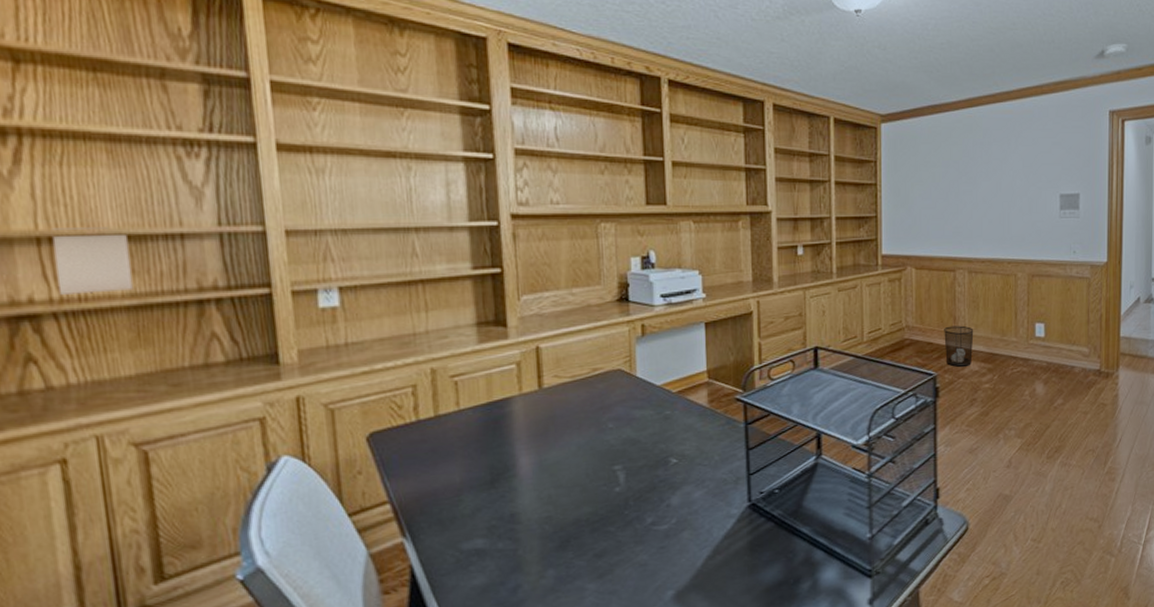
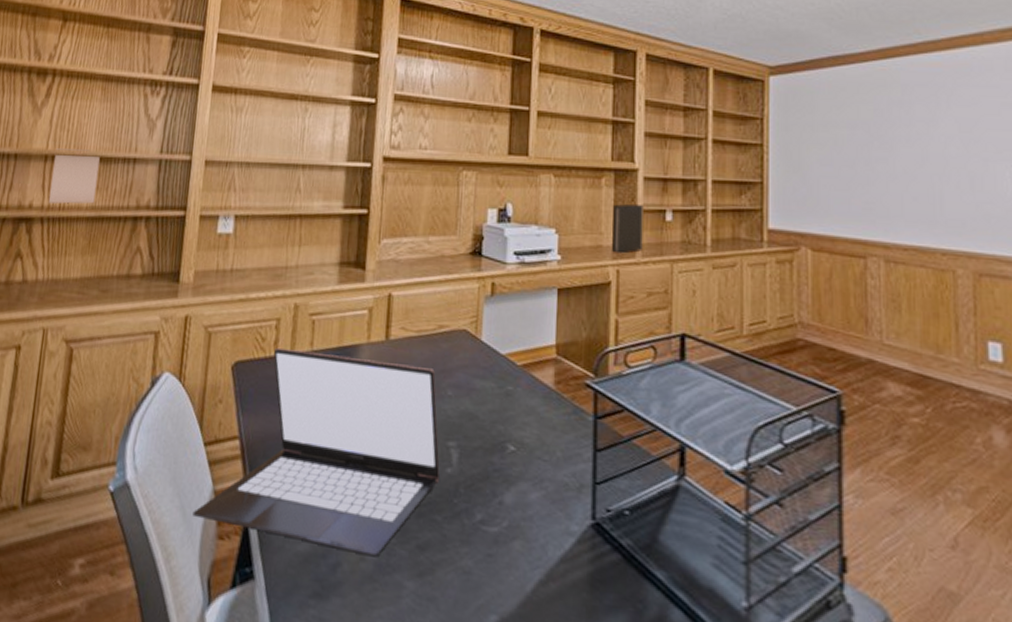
laptop: none [348,407,609,582] -> present [193,347,440,557]
binder: none [751,242,779,287] -> present [612,203,643,254]
waste bin: present [944,325,974,367] -> none [851,329,895,388]

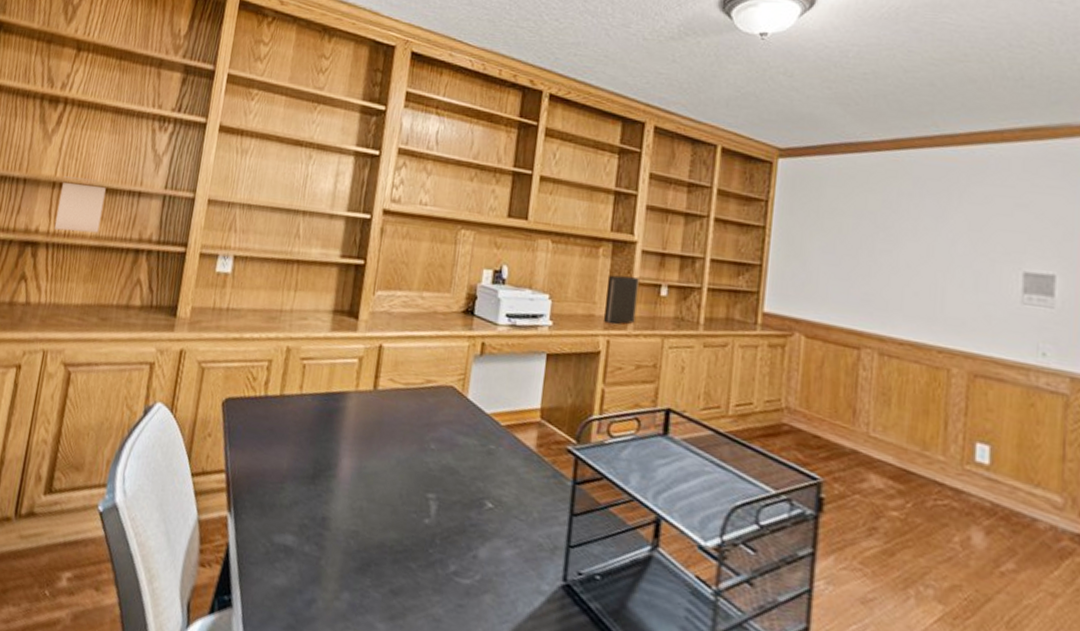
laptop: present [193,347,440,557] -> none [177,387,420,597]

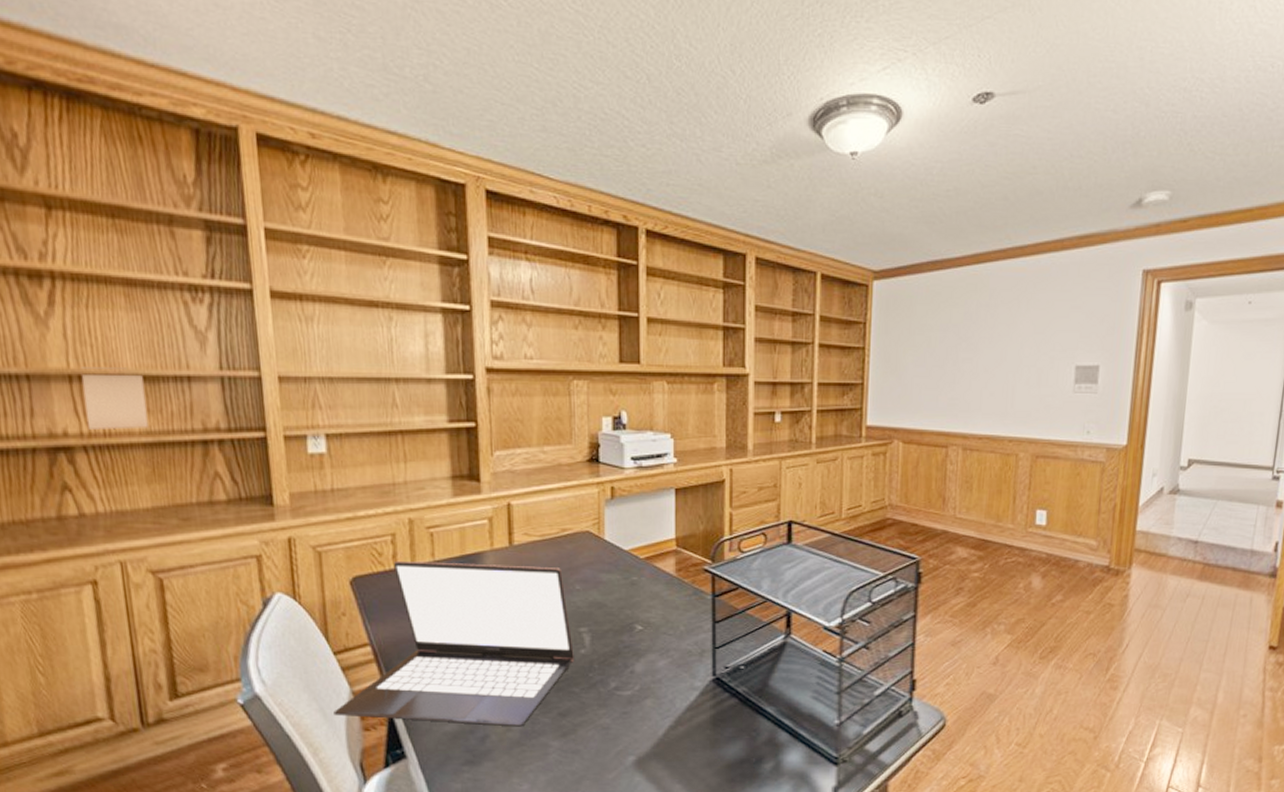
laptop: none [177,387,420,597] -> present [333,560,574,727]
binder: present [604,274,639,325] -> none [725,407,754,454]

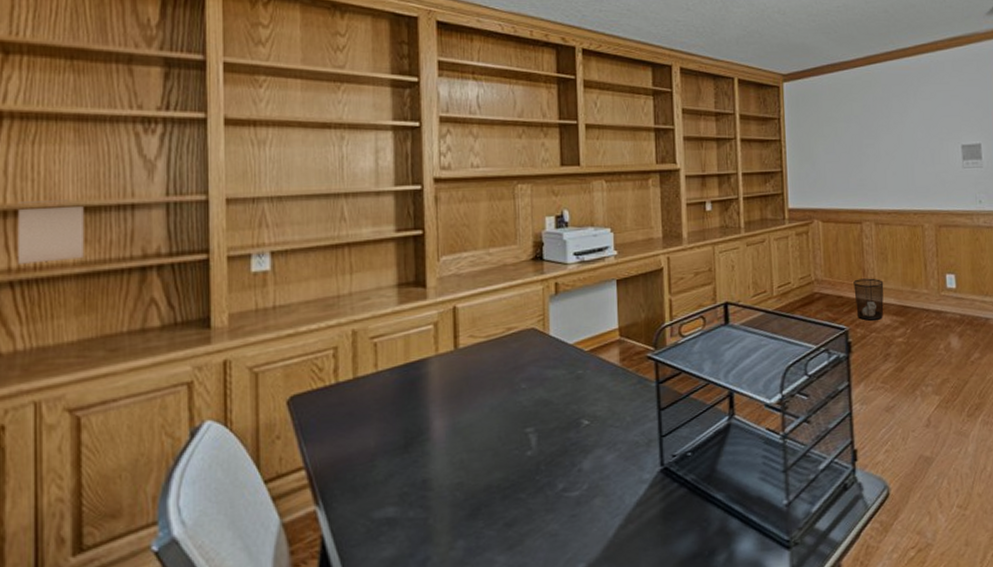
laptop: present [333,560,574,727] -> none [260,368,520,554]
waste bin: none [930,507,965,552] -> present [853,278,884,321]

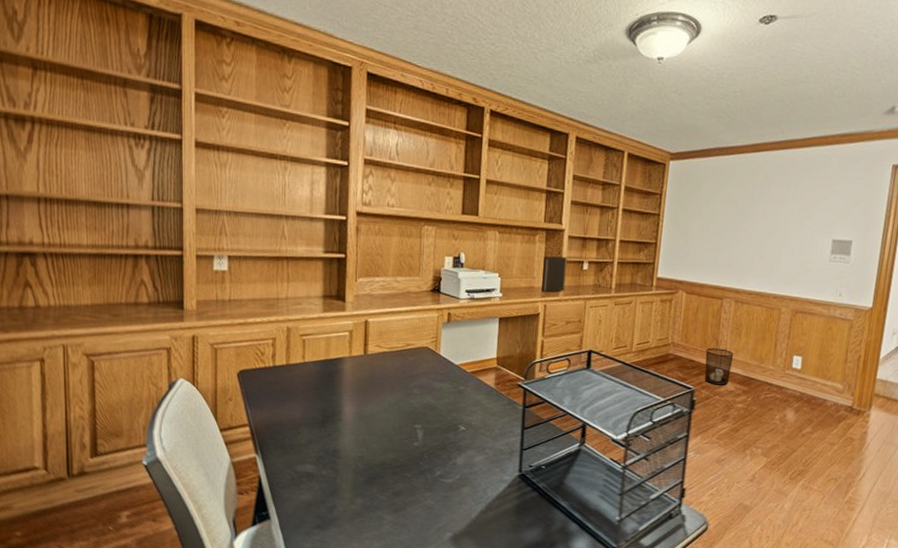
book: present [17,200,84,264] -> none [47,192,94,243]
binder: none [661,198,688,243] -> present [542,256,567,293]

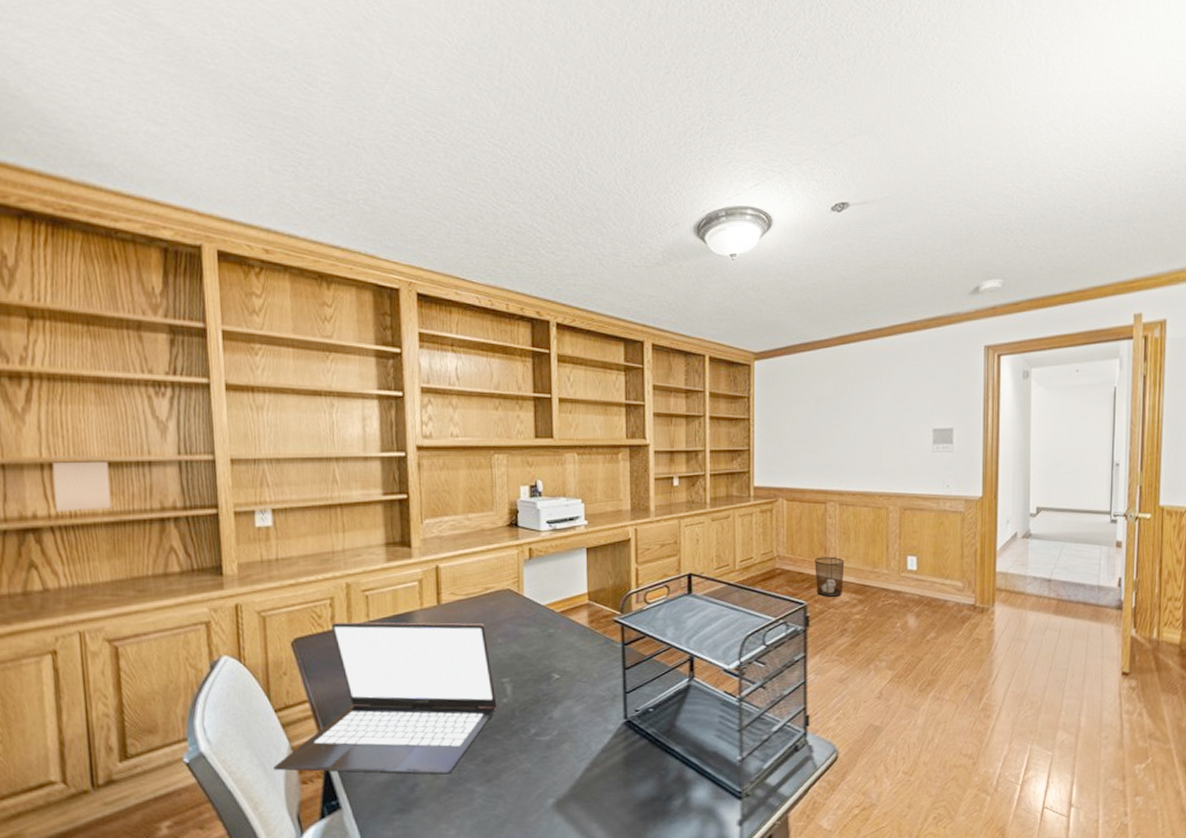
book: none [47,192,94,243] -> present [52,455,111,512]
laptop: none [216,359,409,501] -> present [273,622,497,775]
binder: present [542,256,567,293] -> none [630,473,655,515]

